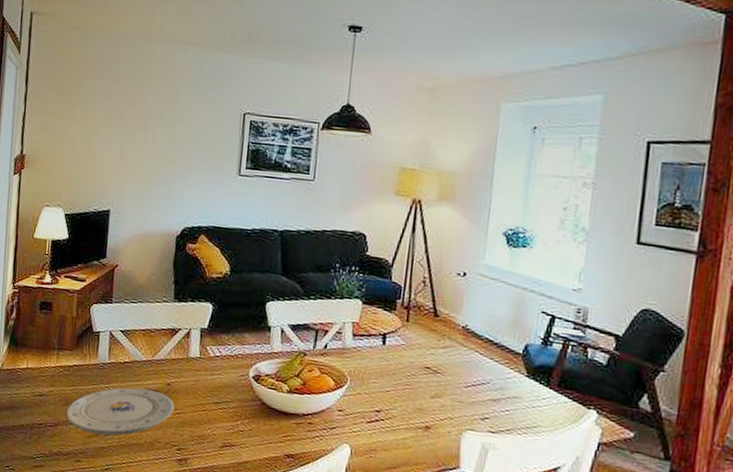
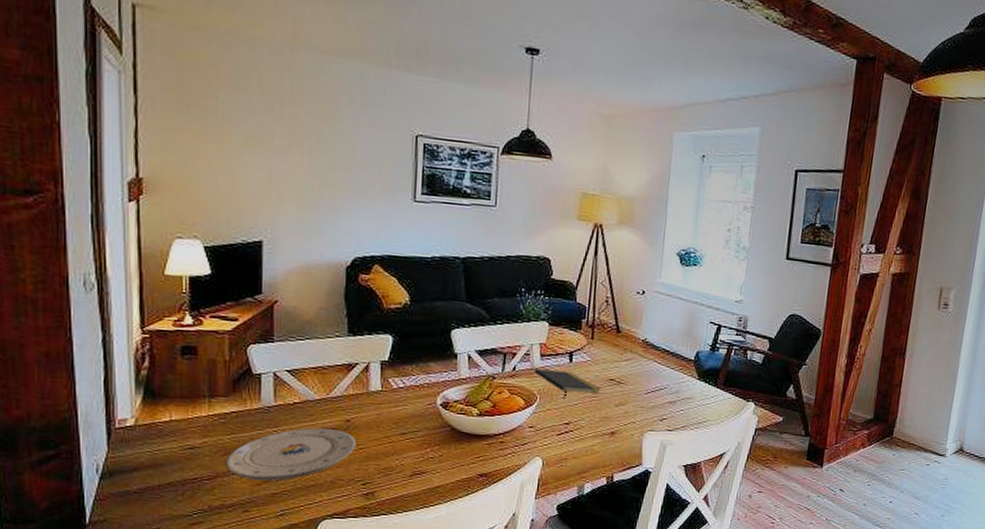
notepad: none [345,349,414,385] -> present [534,369,600,400]

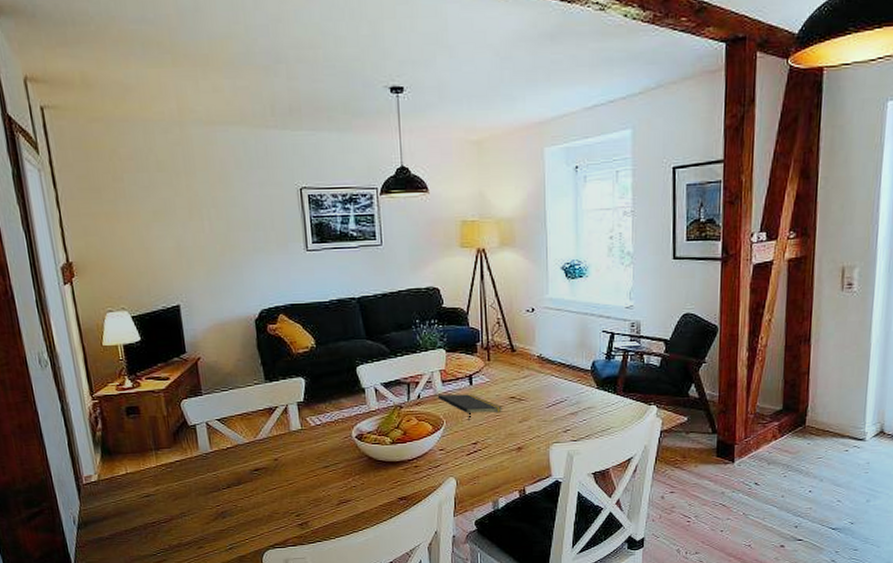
plate: present [225,428,357,481] -> none [176,469,286,520]

